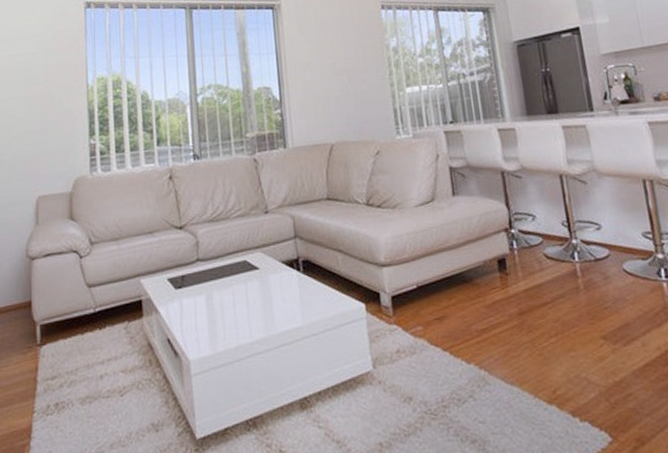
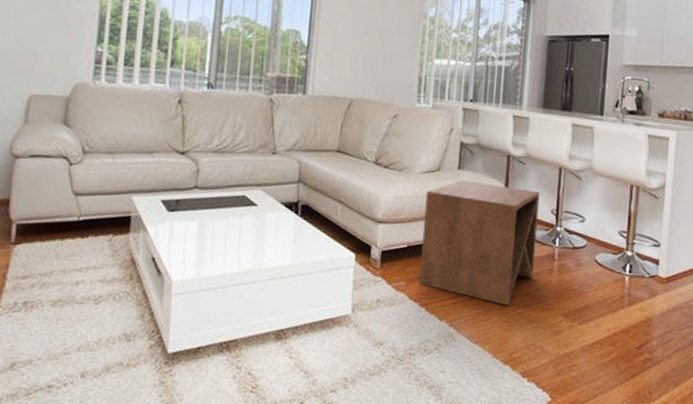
side table: none [425,204,559,337] -> present [419,180,540,306]

